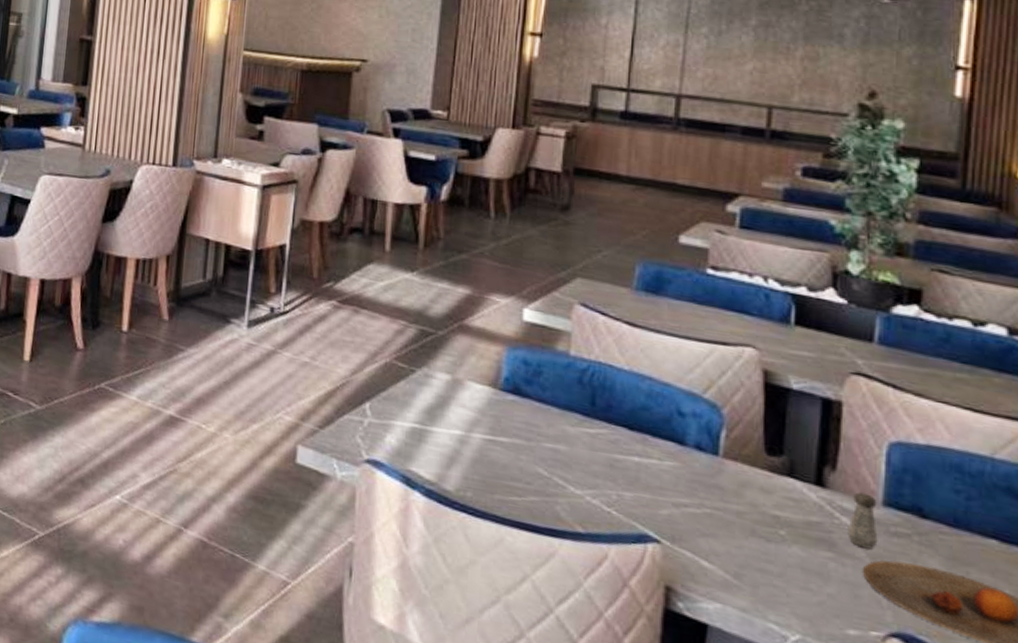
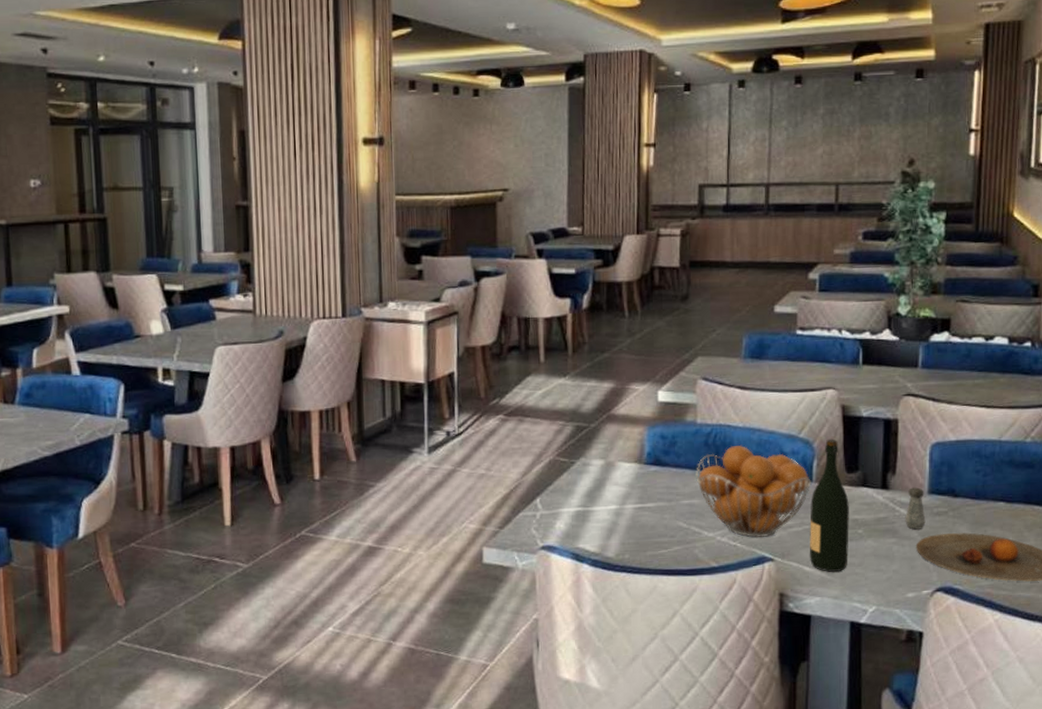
fruit basket: none [564,390,717,512] -> present [696,444,811,538]
wine bottle: none [710,407,768,578] -> present [810,439,849,572]

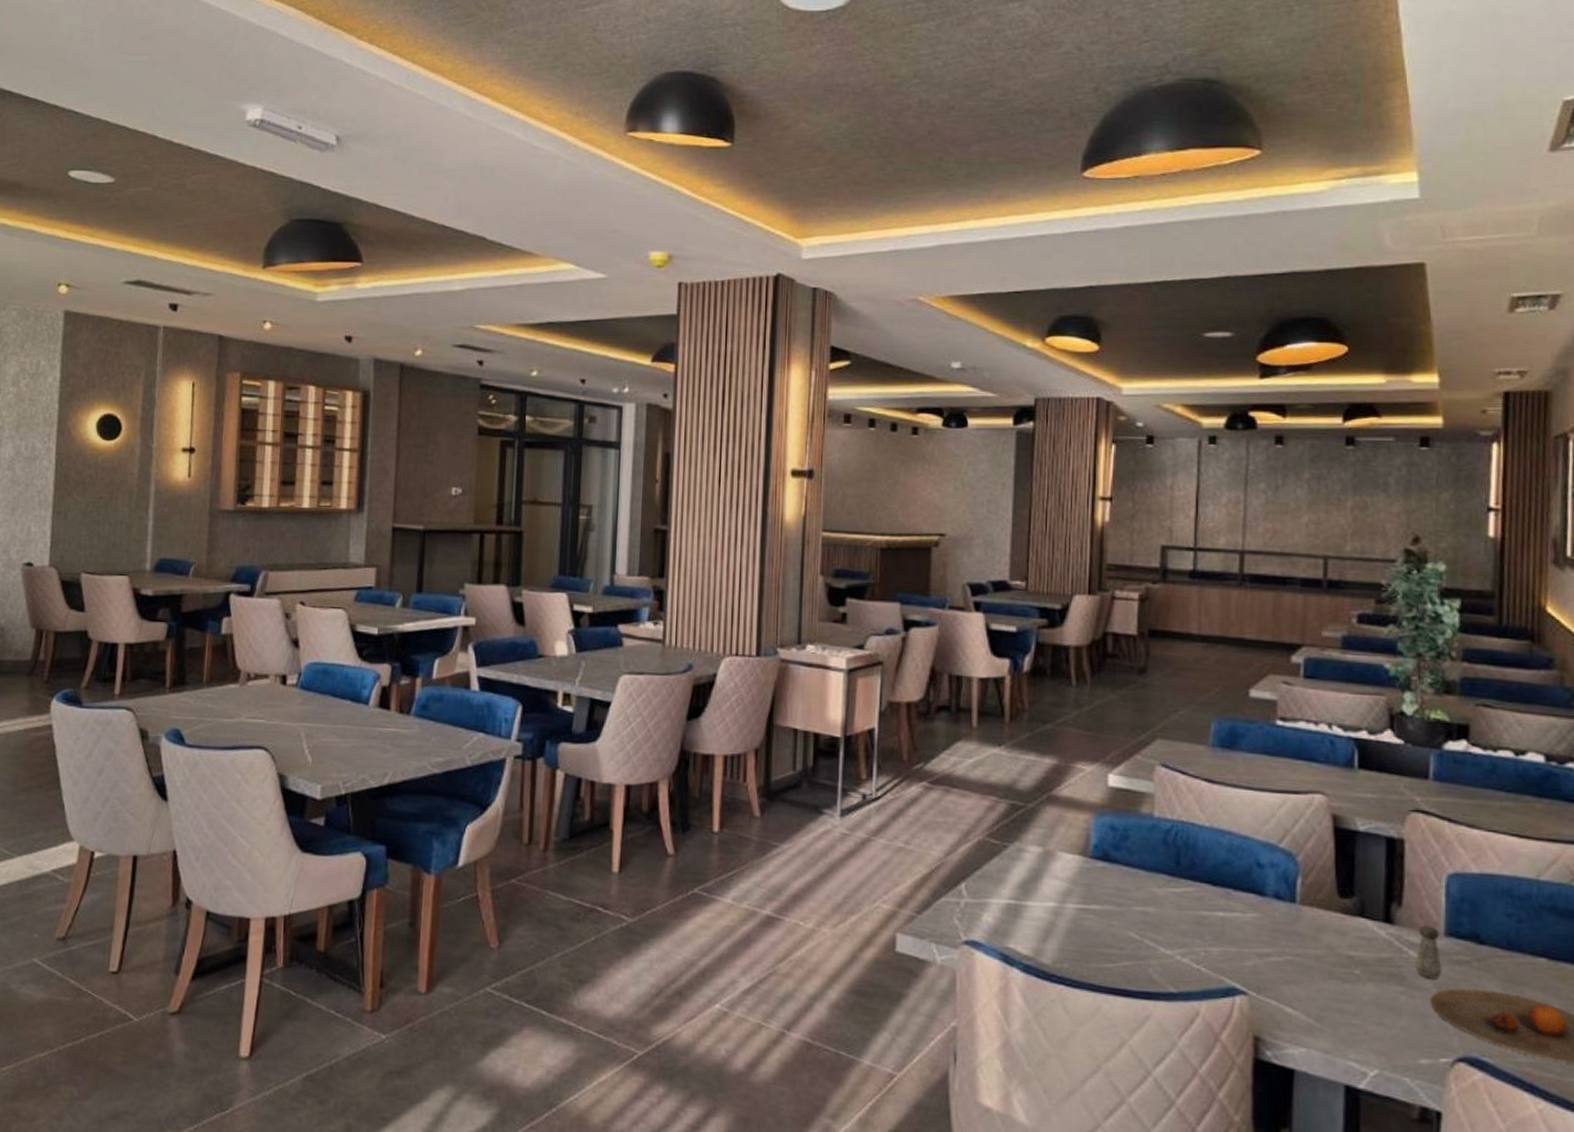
fruit basket: present [696,444,811,538] -> none [1152,848,1295,965]
wine bottle: present [810,439,849,572] -> none [1292,853,1343,1019]

